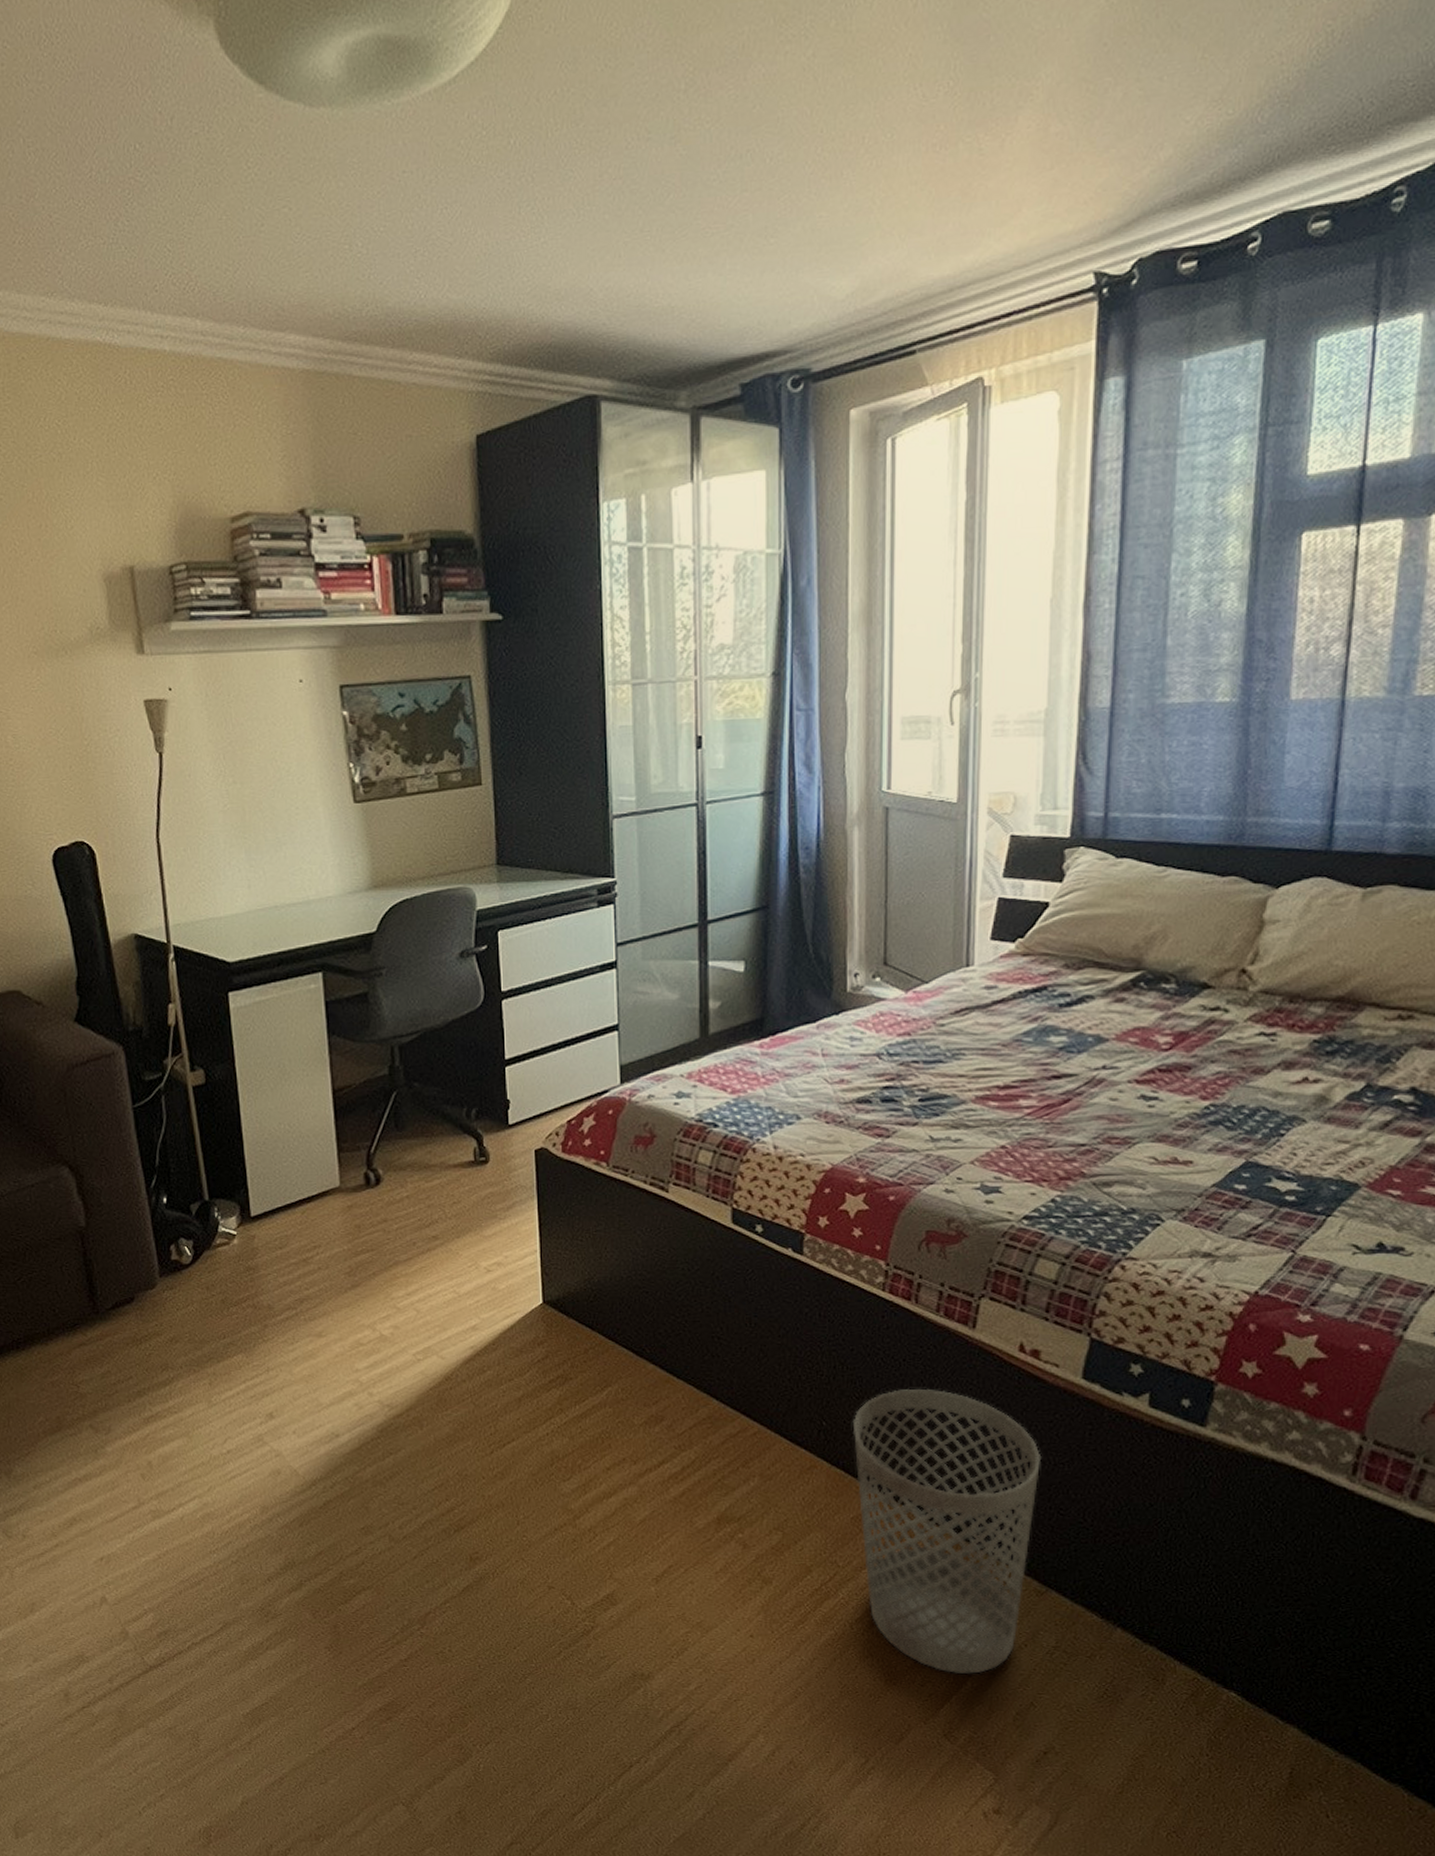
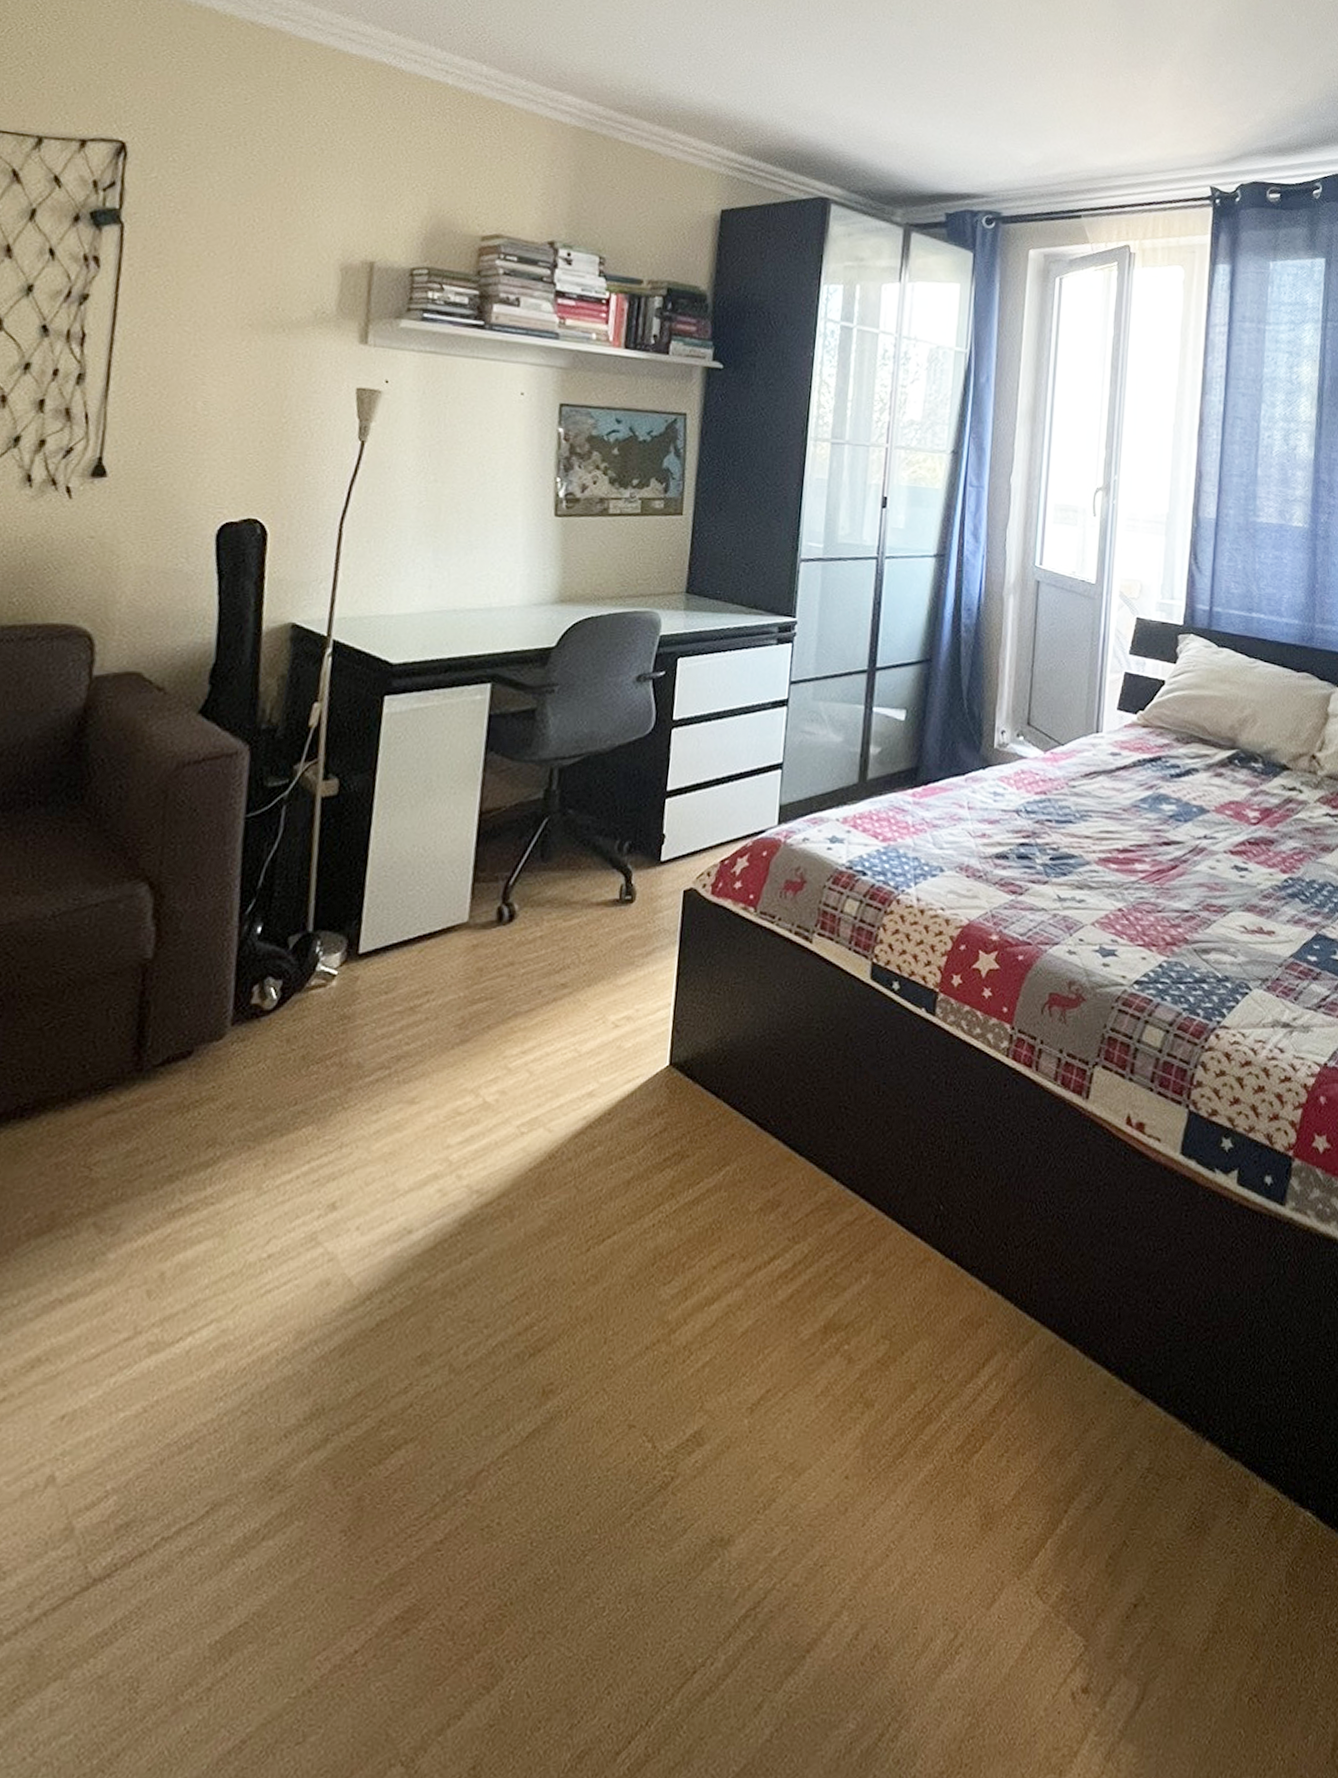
wastebasket: present [852,1388,1042,1674] -> none [968,1166,1143,1510]

